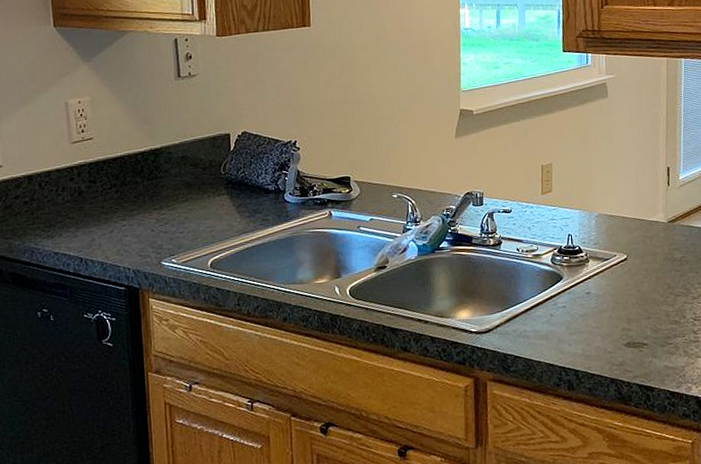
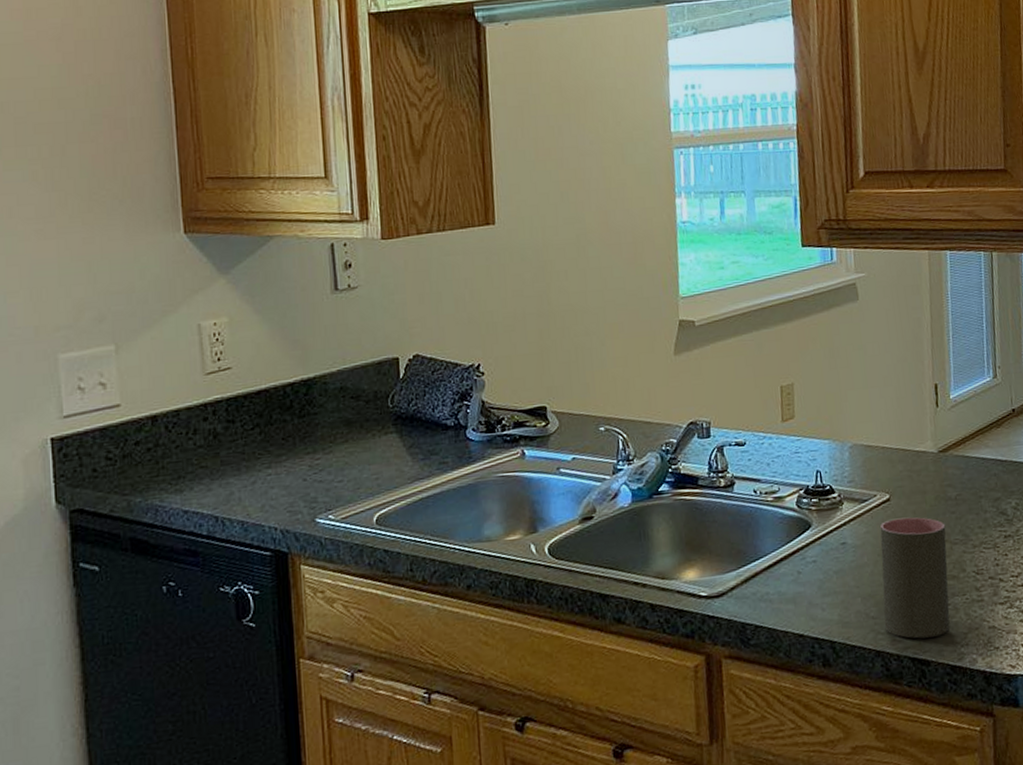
cup: none [618,273,672,370] -> present [880,517,950,639]

